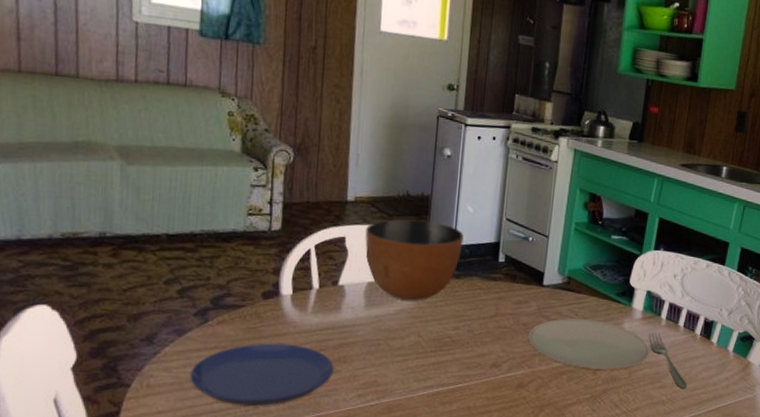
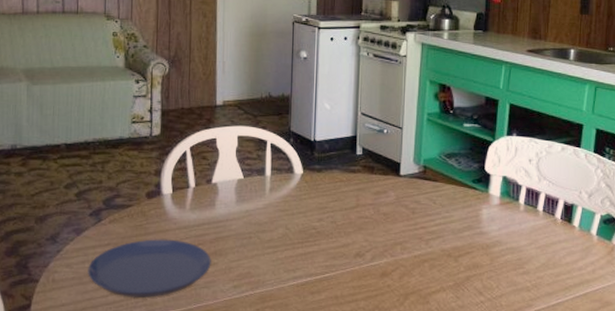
bowl: present [365,219,464,301] -> none [234,119,323,195]
plate: present [528,318,650,370] -> none [389,207,510,257]
fork: present [648,333,687,388] -> none [507,218,551,273]

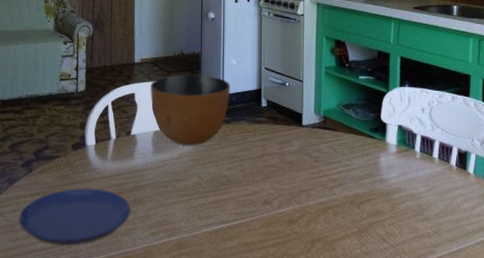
bowl: none [234,119,323,195] -> present [150,75,230,146]

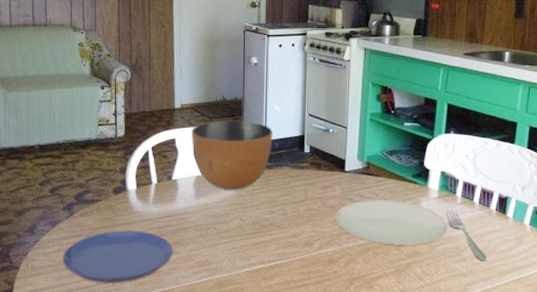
plate: none [294,155,409,203] -> present [335,200,448,245]
fork: none [405,166,450,220] -> present [445,210,486,260]

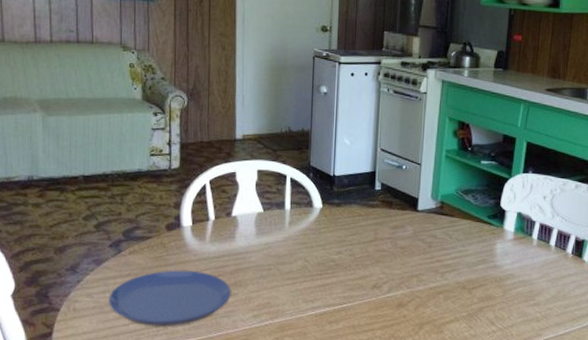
bowl: present [191,120,273,190] -> none [253,153,342,229]
plate: present [335,200,448,245] -> none [406,241,523,289]
fork: present [445,210,486,260] -> none [520,253,560,305]

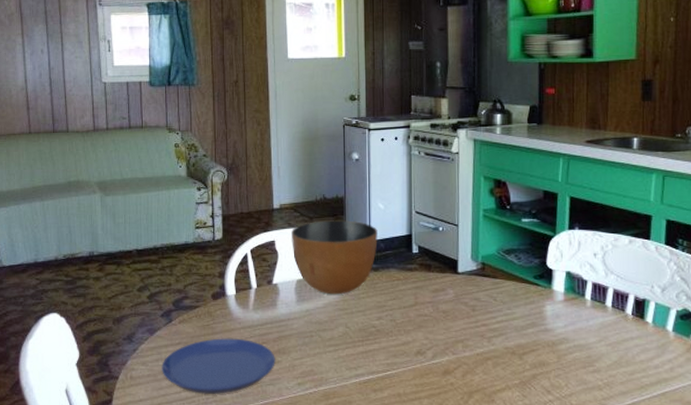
bowl: none [253,153,342,229] -> present [291,220,378,295]

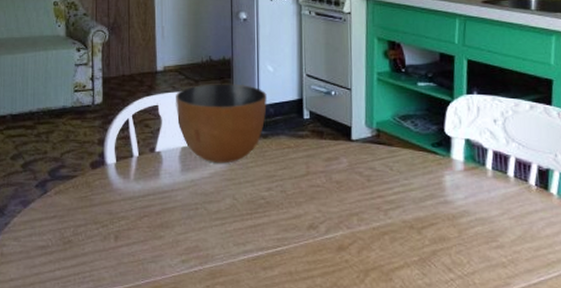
plate: present [161,338,275,395] -> none [35,211,158,274]

